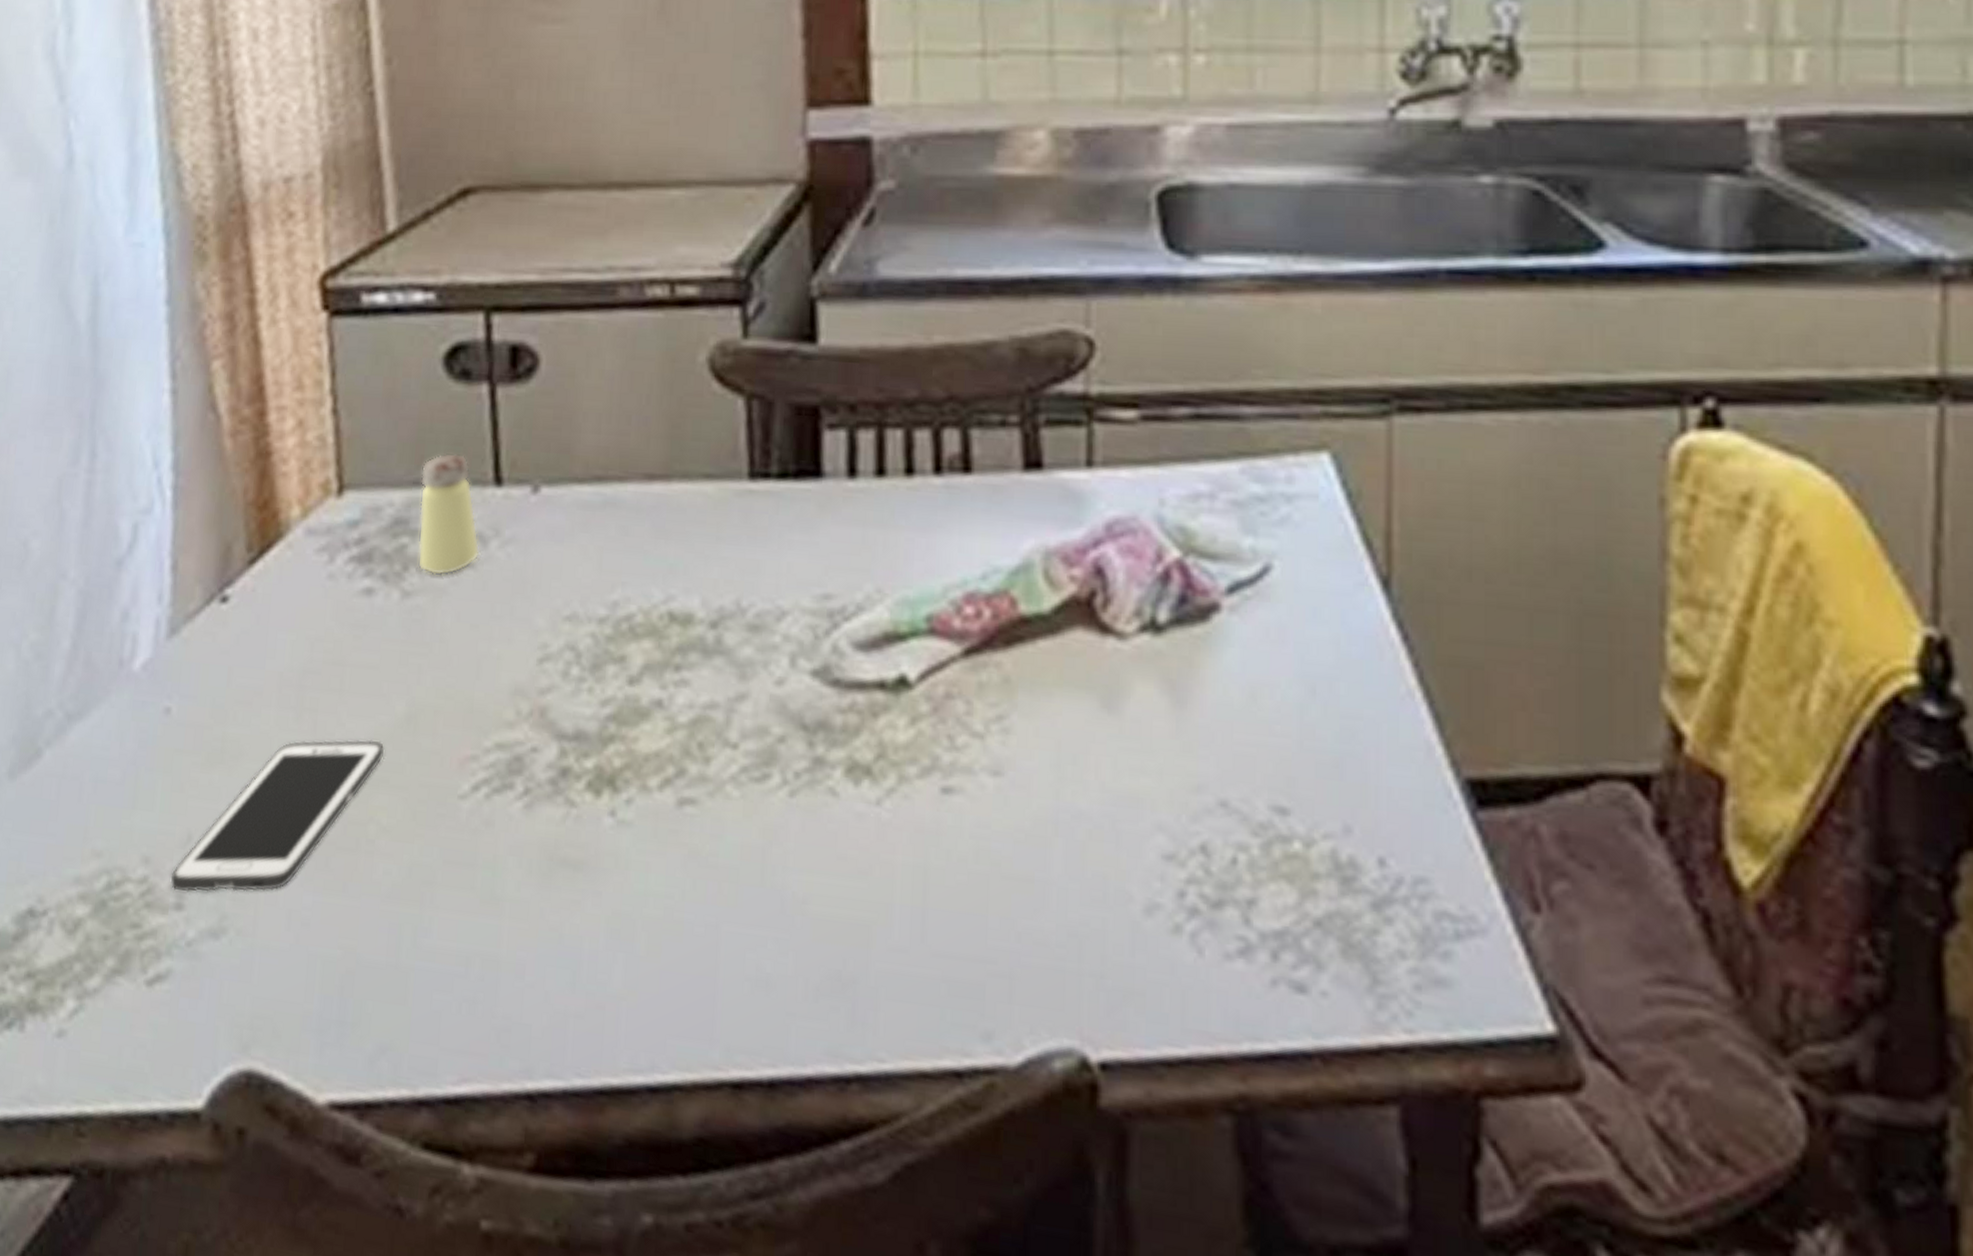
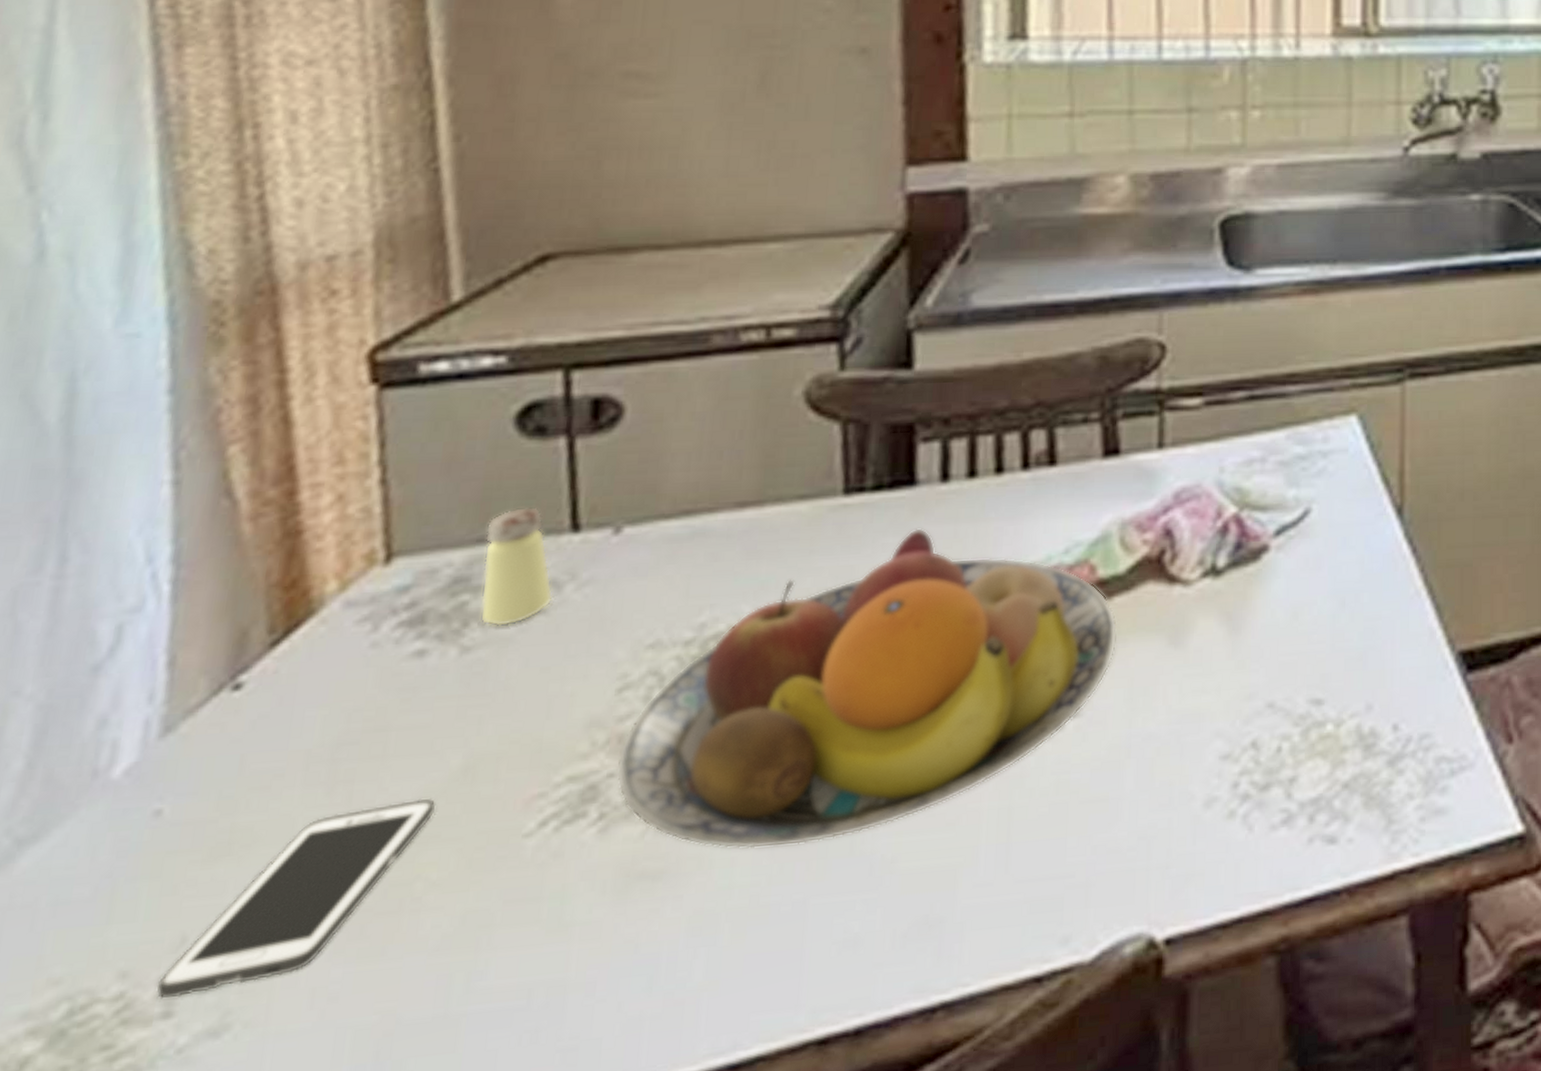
fruit bowl: none [539,527,1043,864] -> present [616,528,1118,849]

